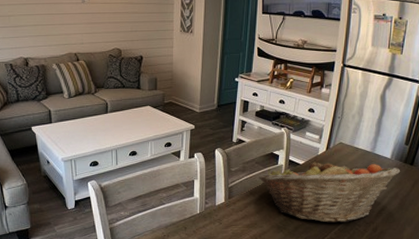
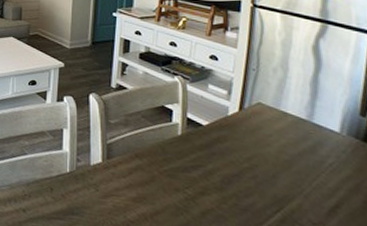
fruit basket: present [258,159,401,223] -> none [145,120,360,218]

